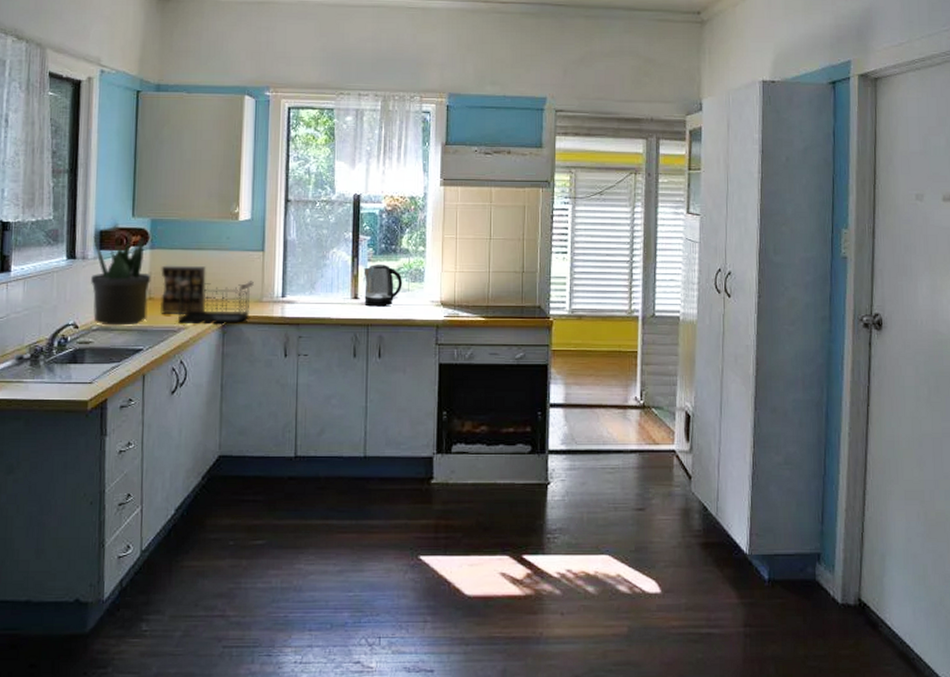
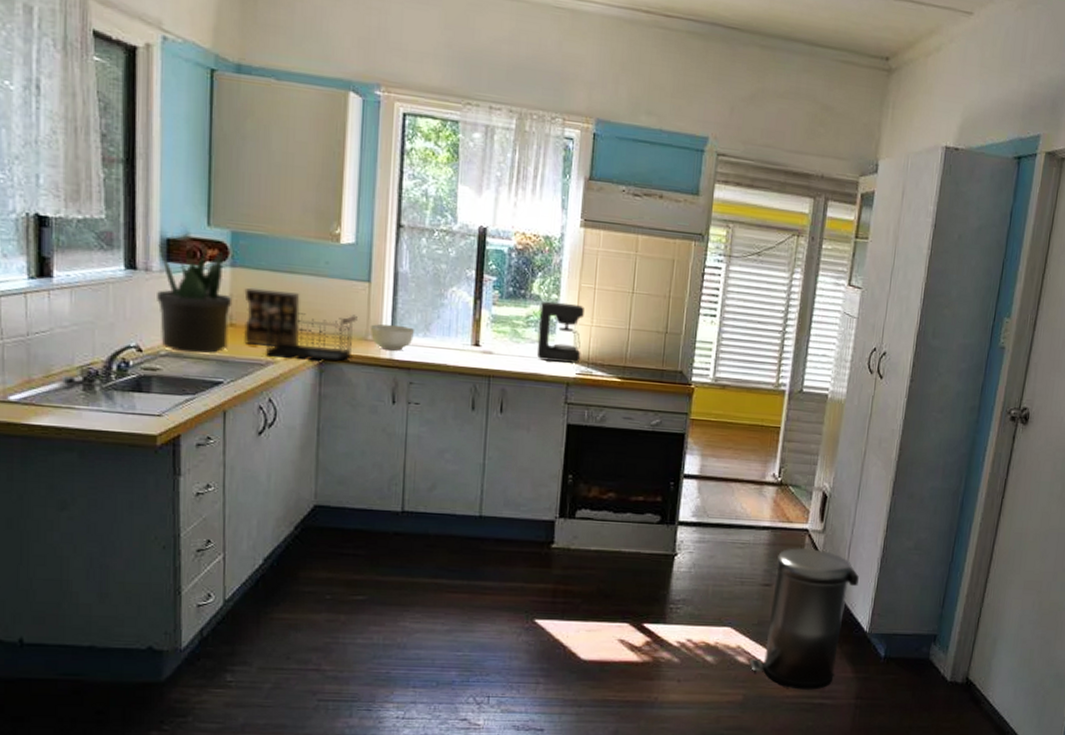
bowl: none [264,286,301,309] -> present [369,324,414,351]
kettle: present [364,264,403,307] -> none [486,309,532,358]
coffee maker: none [408,253,448,307] -> present [536,301,584,363]
pedal bin: none [631,468,732,619] -> present [750,547,859,690]

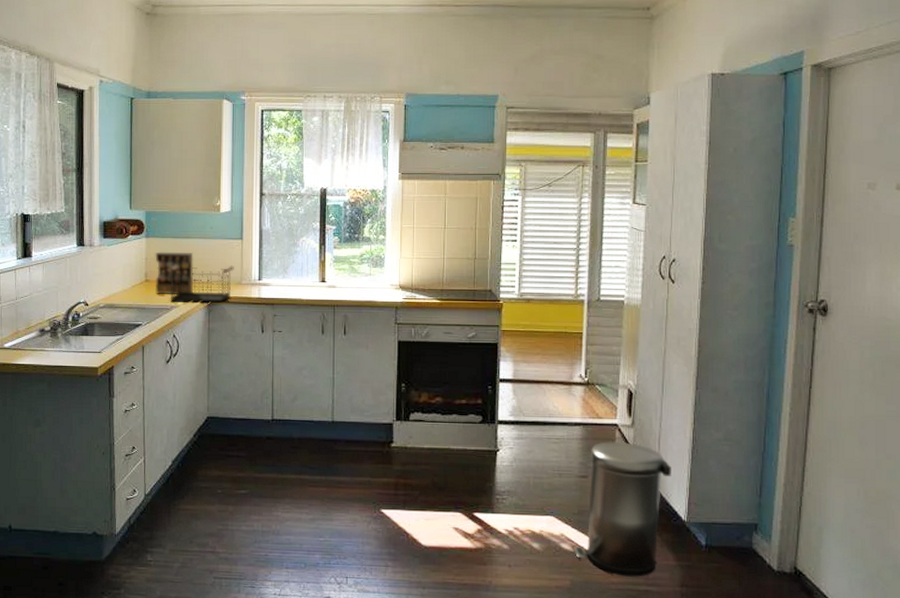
planter: present [157,245,233,354] -> none [97,227,147,304]
bowl: present [369,324,414,351] -> none [243,270,275,291]
coffee maker: present [536,301,584,363] -> none [370,241,406,290]

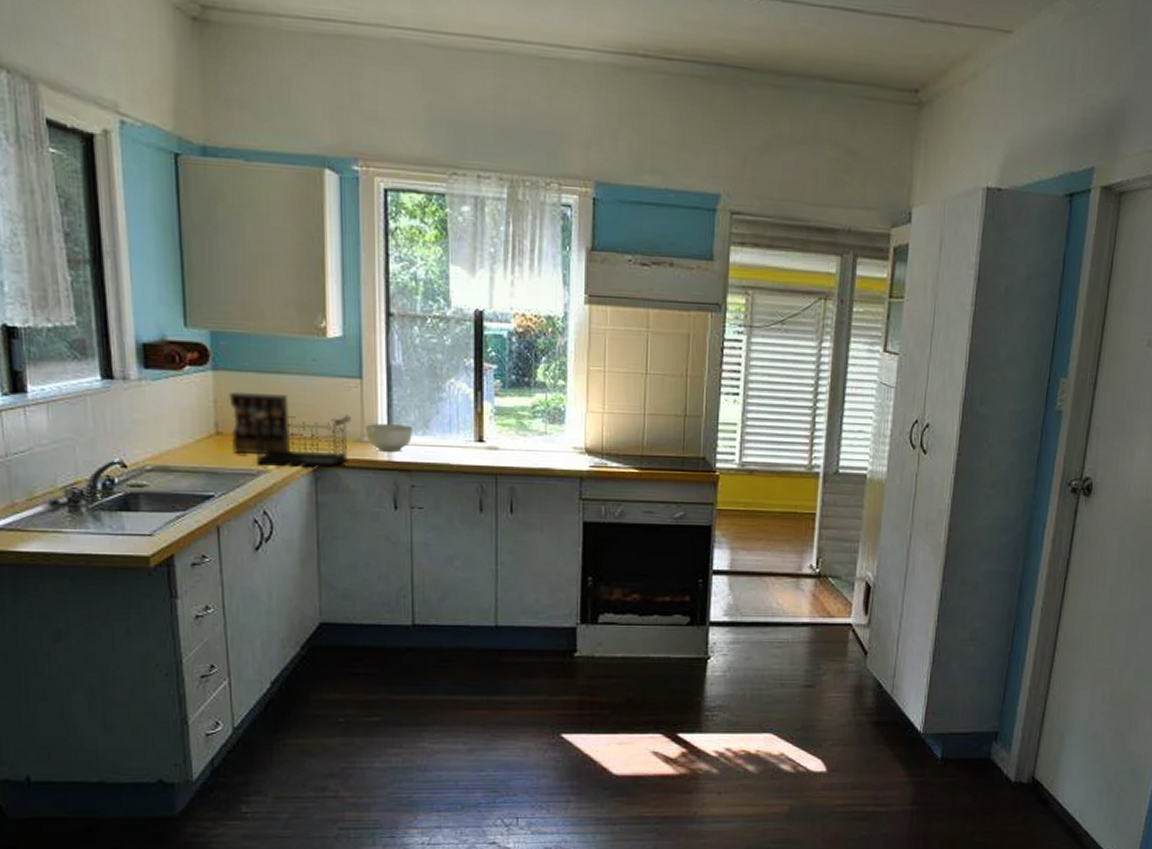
bowl: none [243,270,275,291] -> present [364,423,412,452]
pedal bin: present [574,441,671,577] -> none [795,643,910,797]

